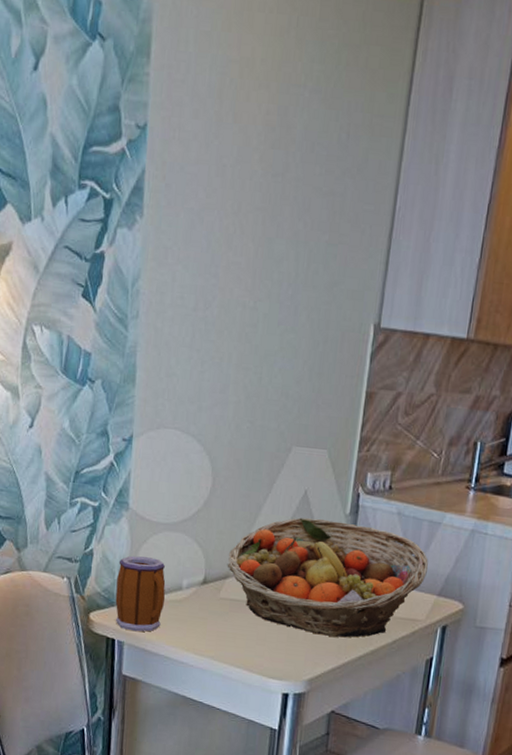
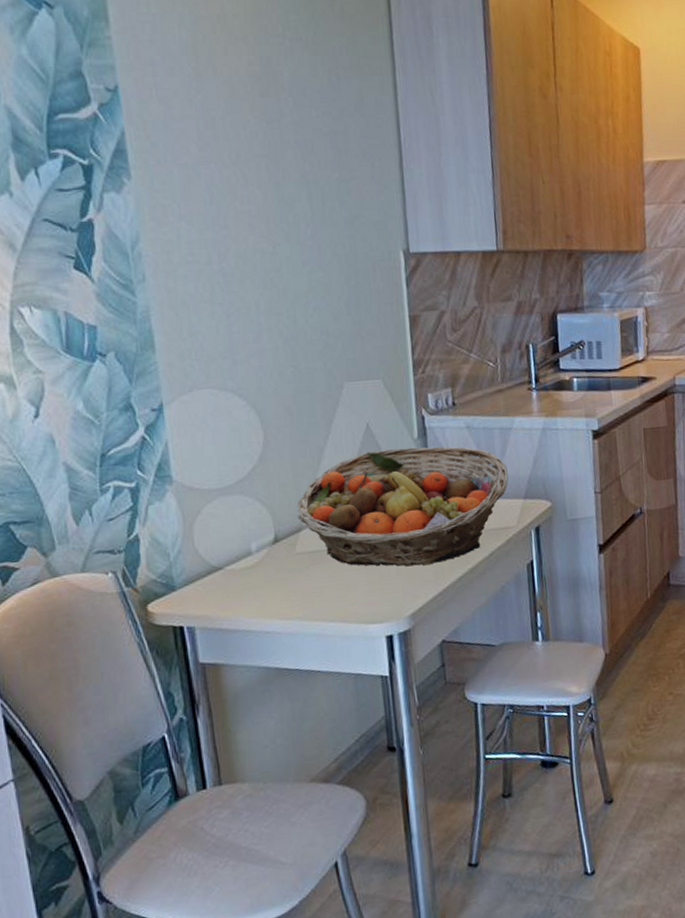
mug: present [115,555,166,632] -> none [171,527,235,613]

